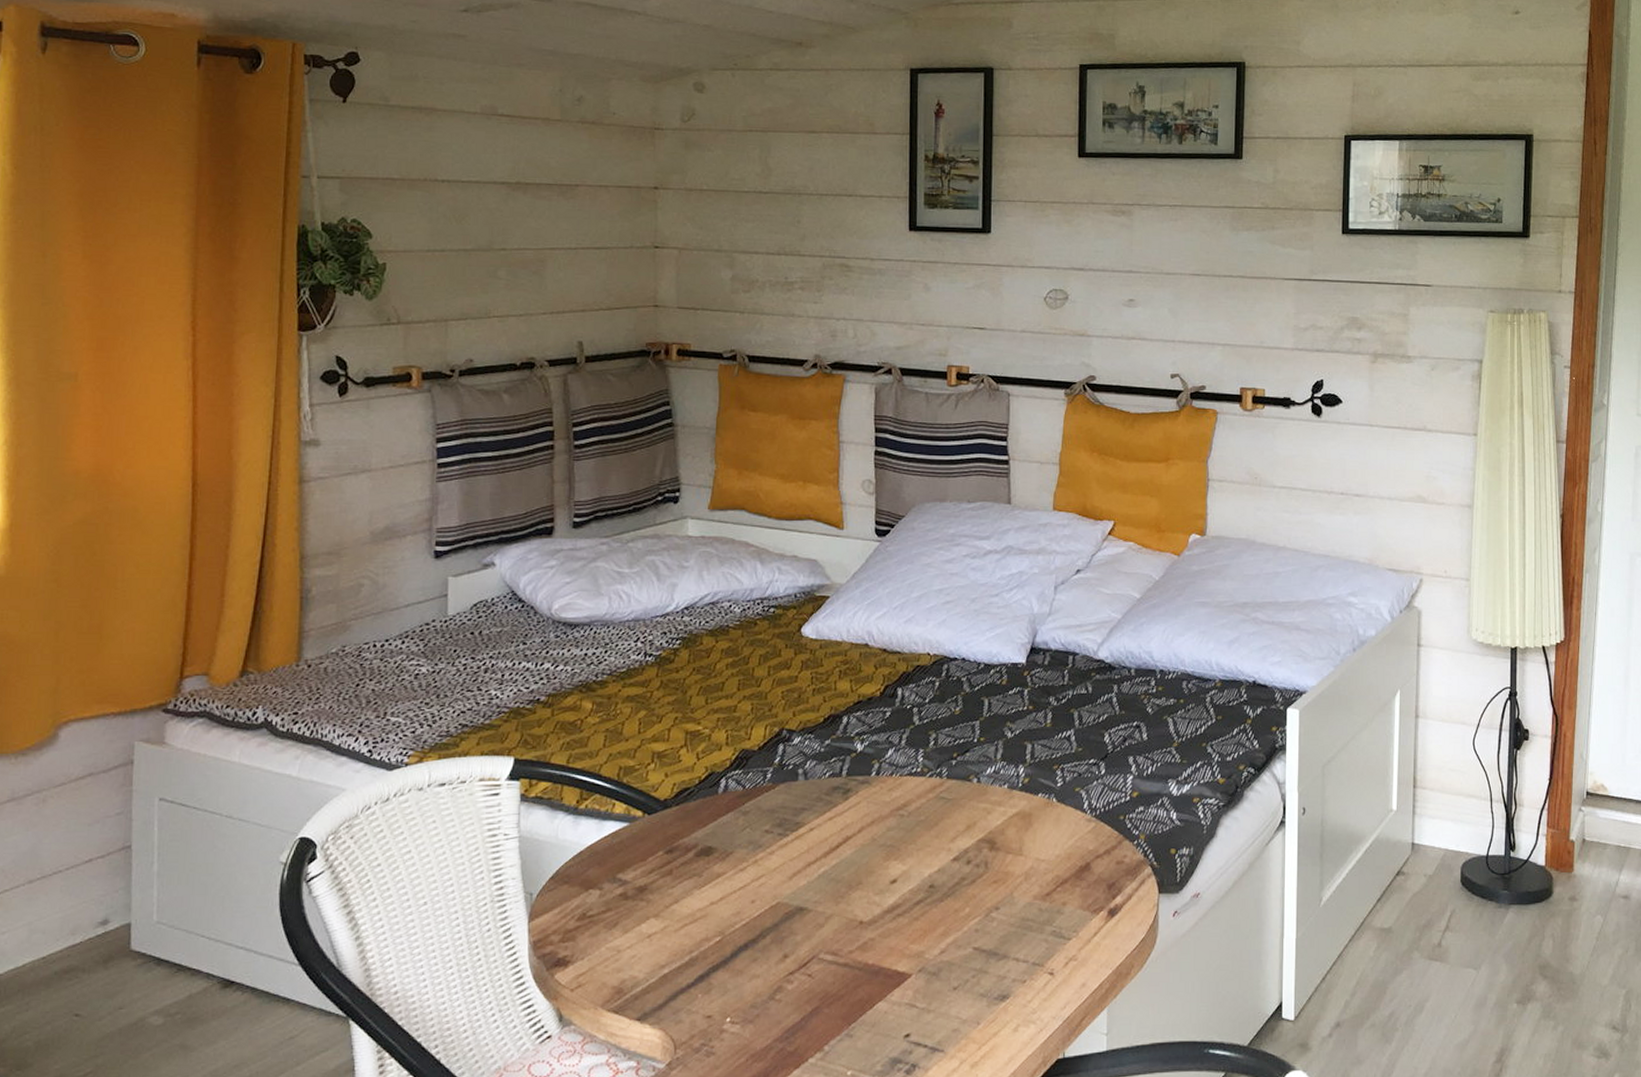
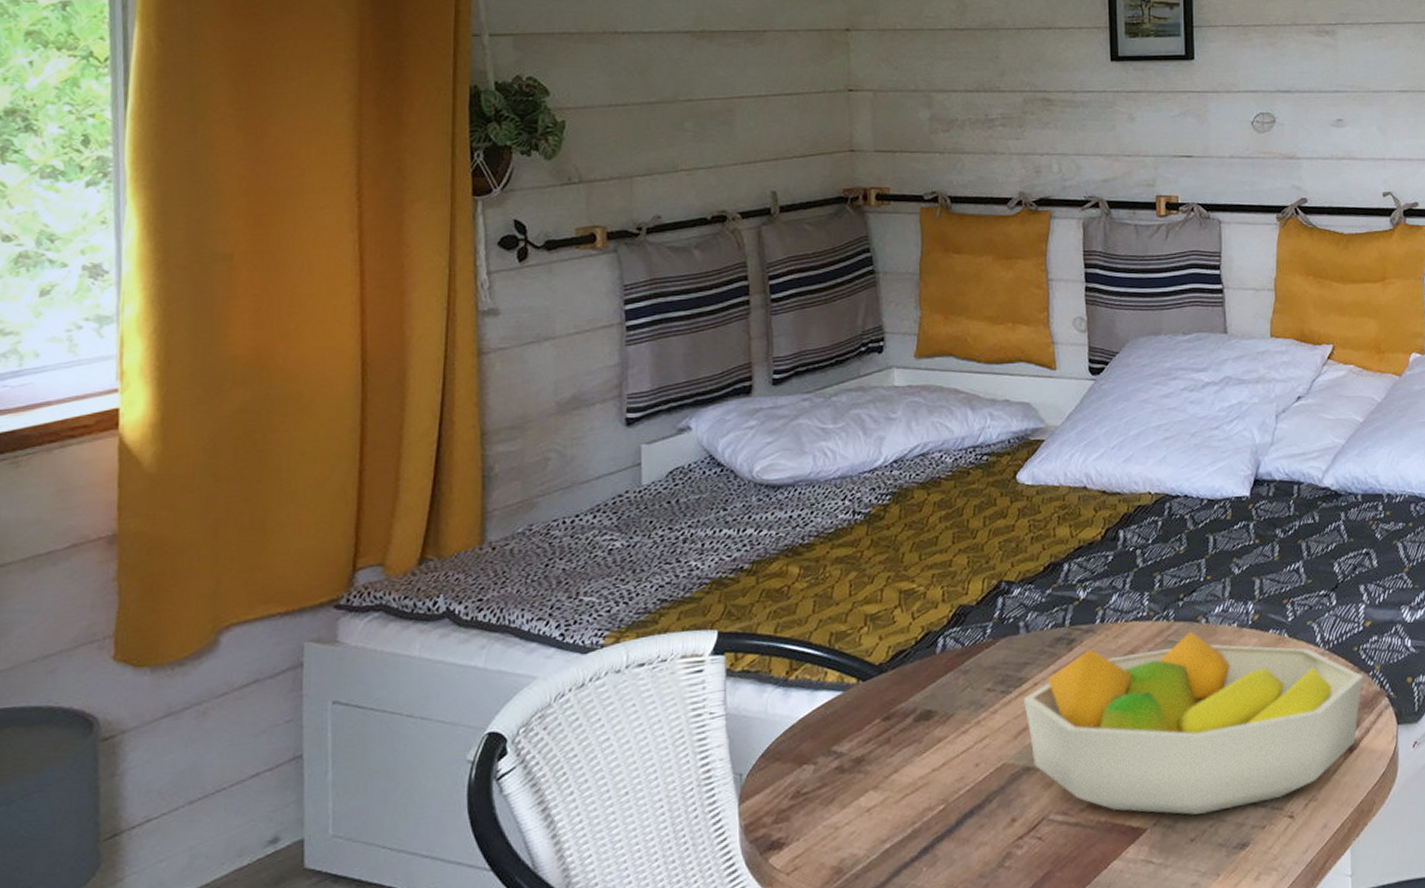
fruit bowl: none [800,789,1129,965] -> present [1024,631,1364,815]

